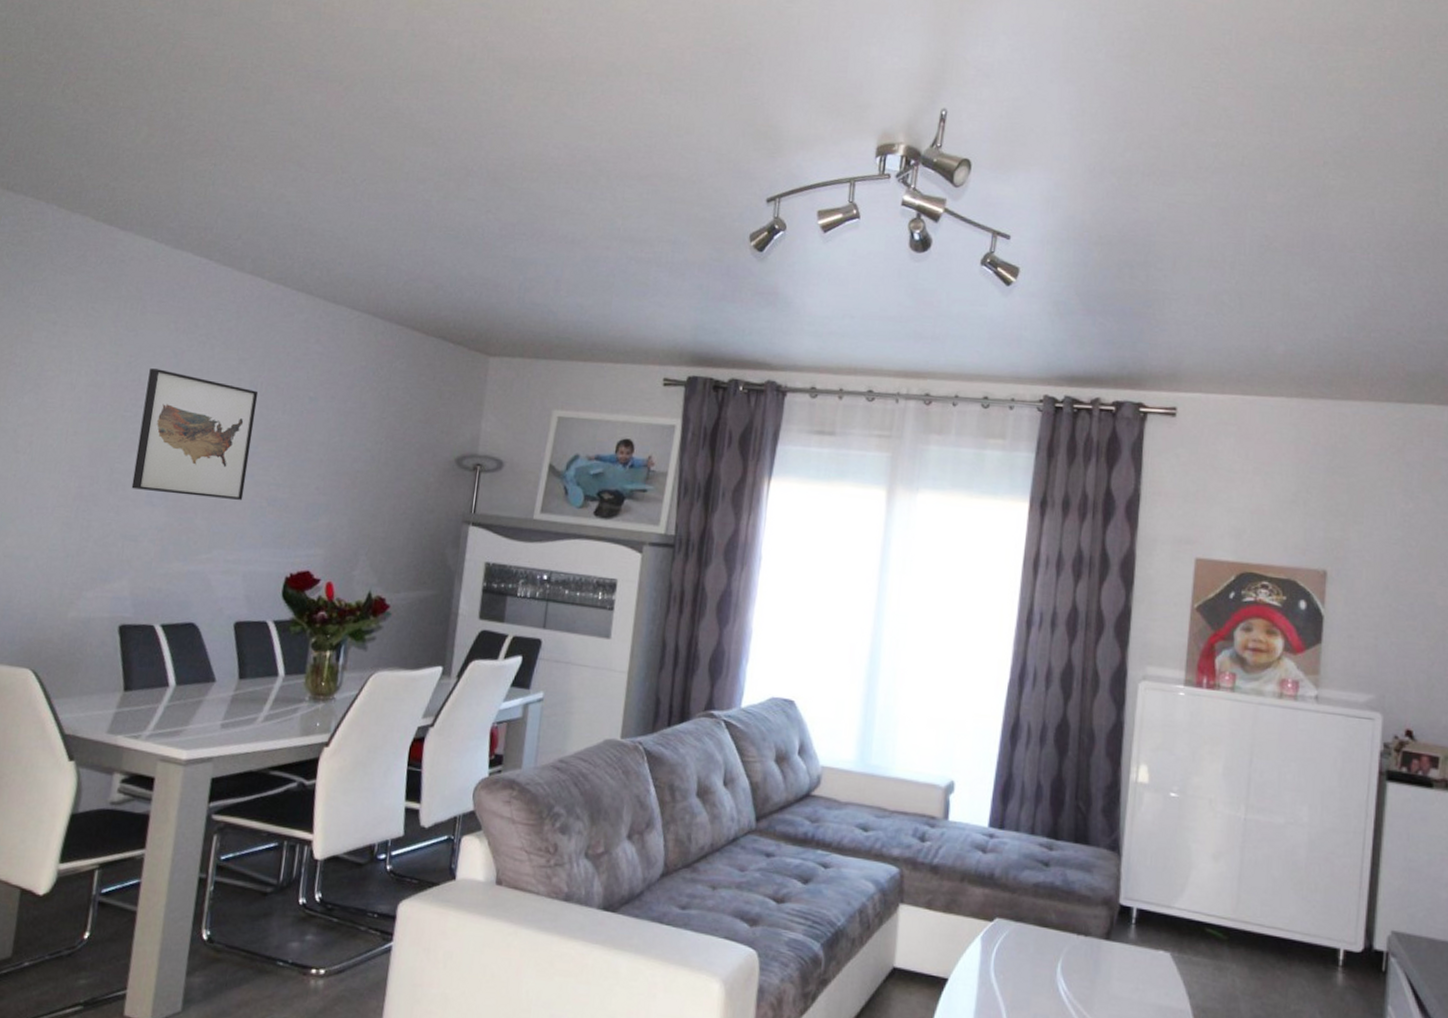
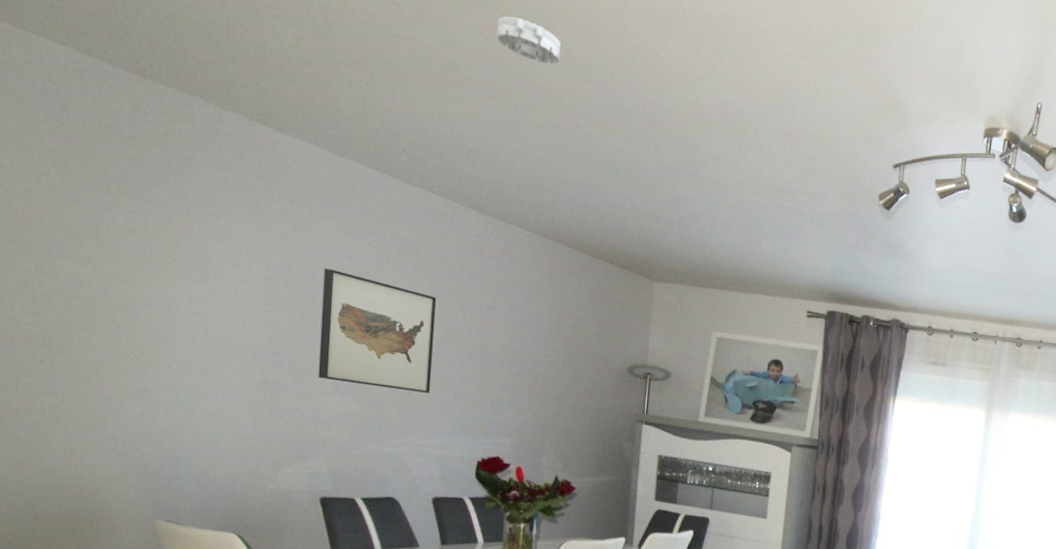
smoke detector: none [340,87,404,131] -> present [496,16,561,65]

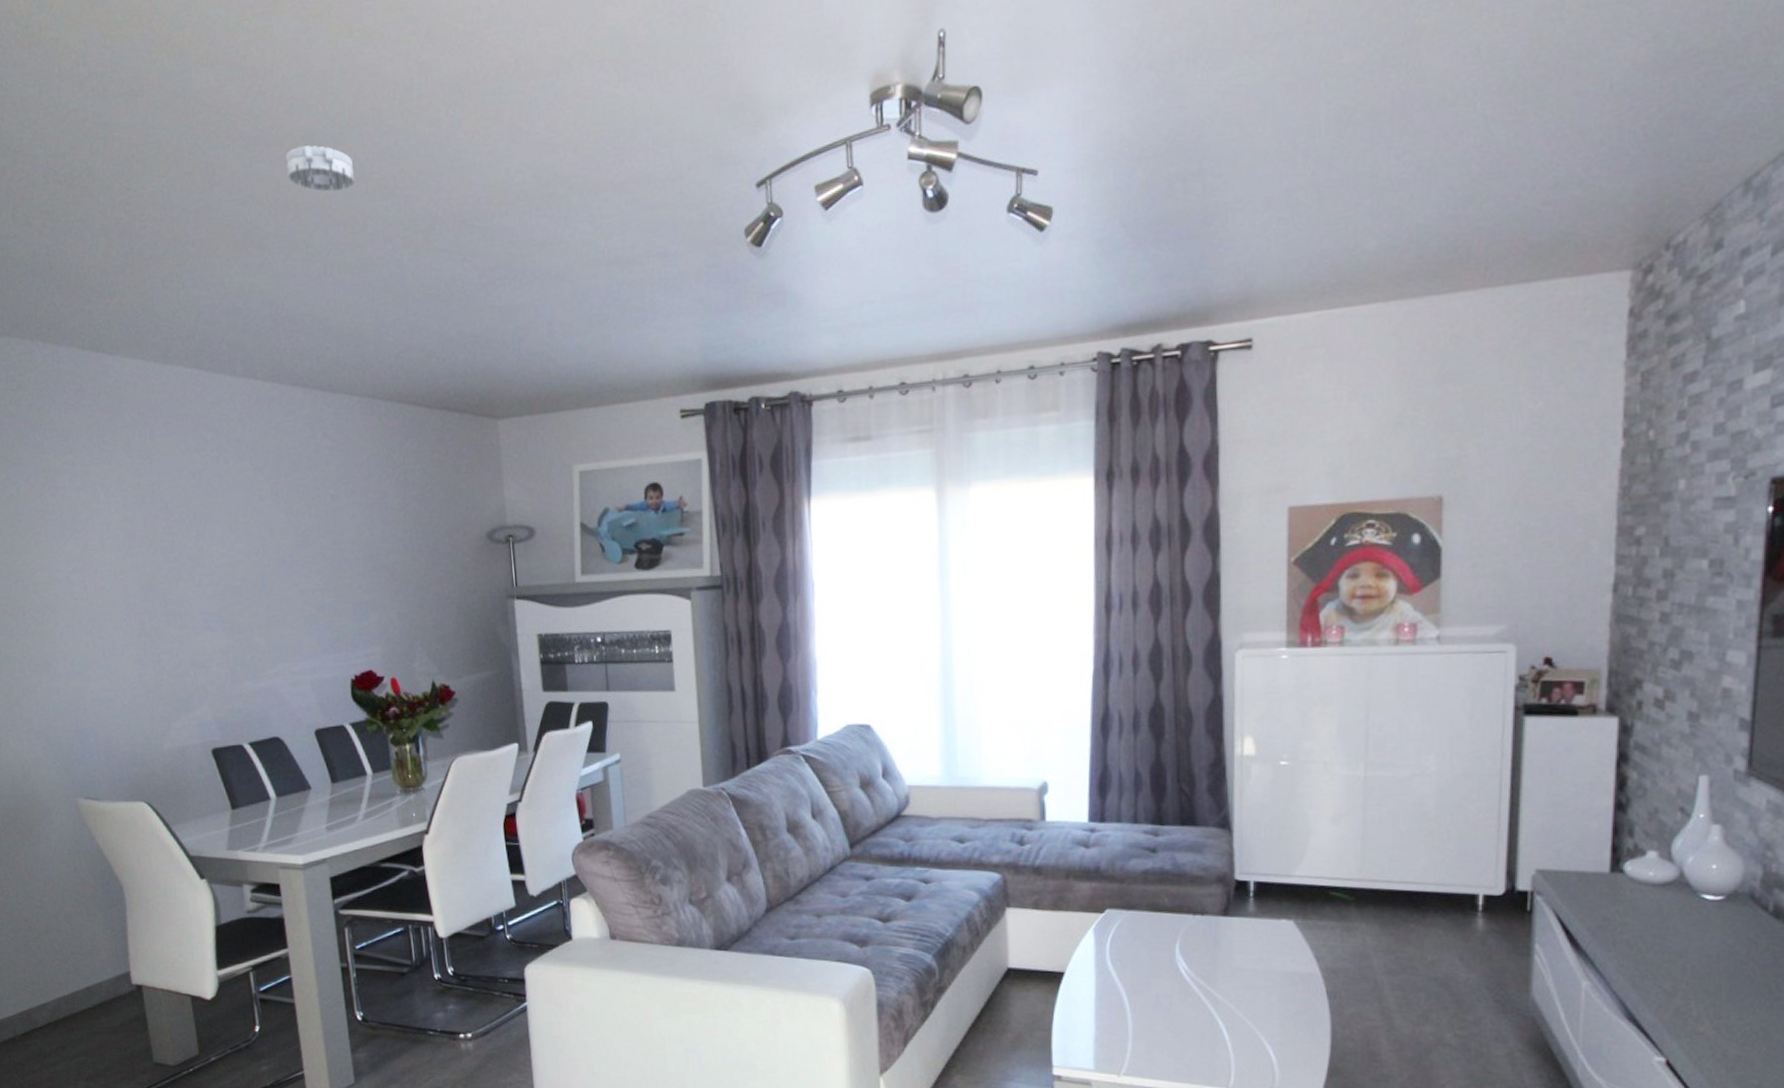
wall art: present [318,268,437,393] -> none [173,492,293,617]

